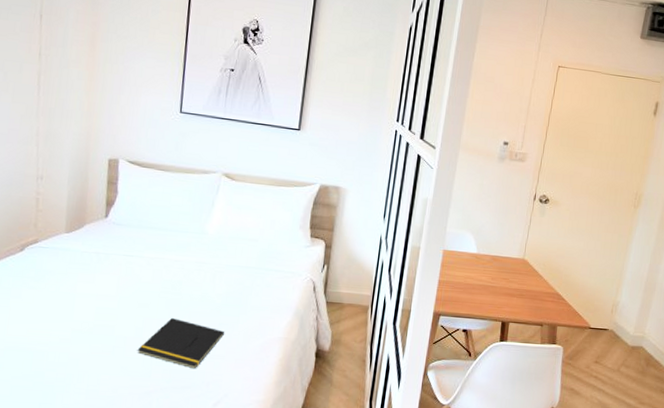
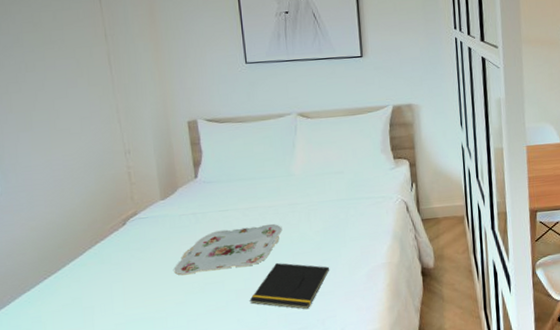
serving tray: none [65,274,185,316] -> present [174,223,282,276]

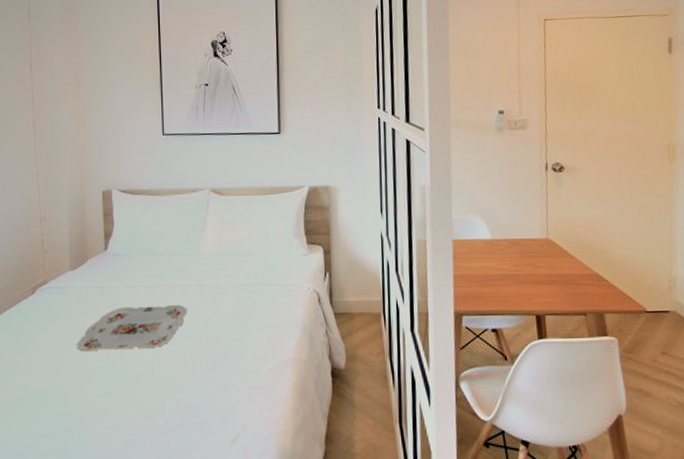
notepad: present [249,262,330,310] -> none [149,347,234,402]

